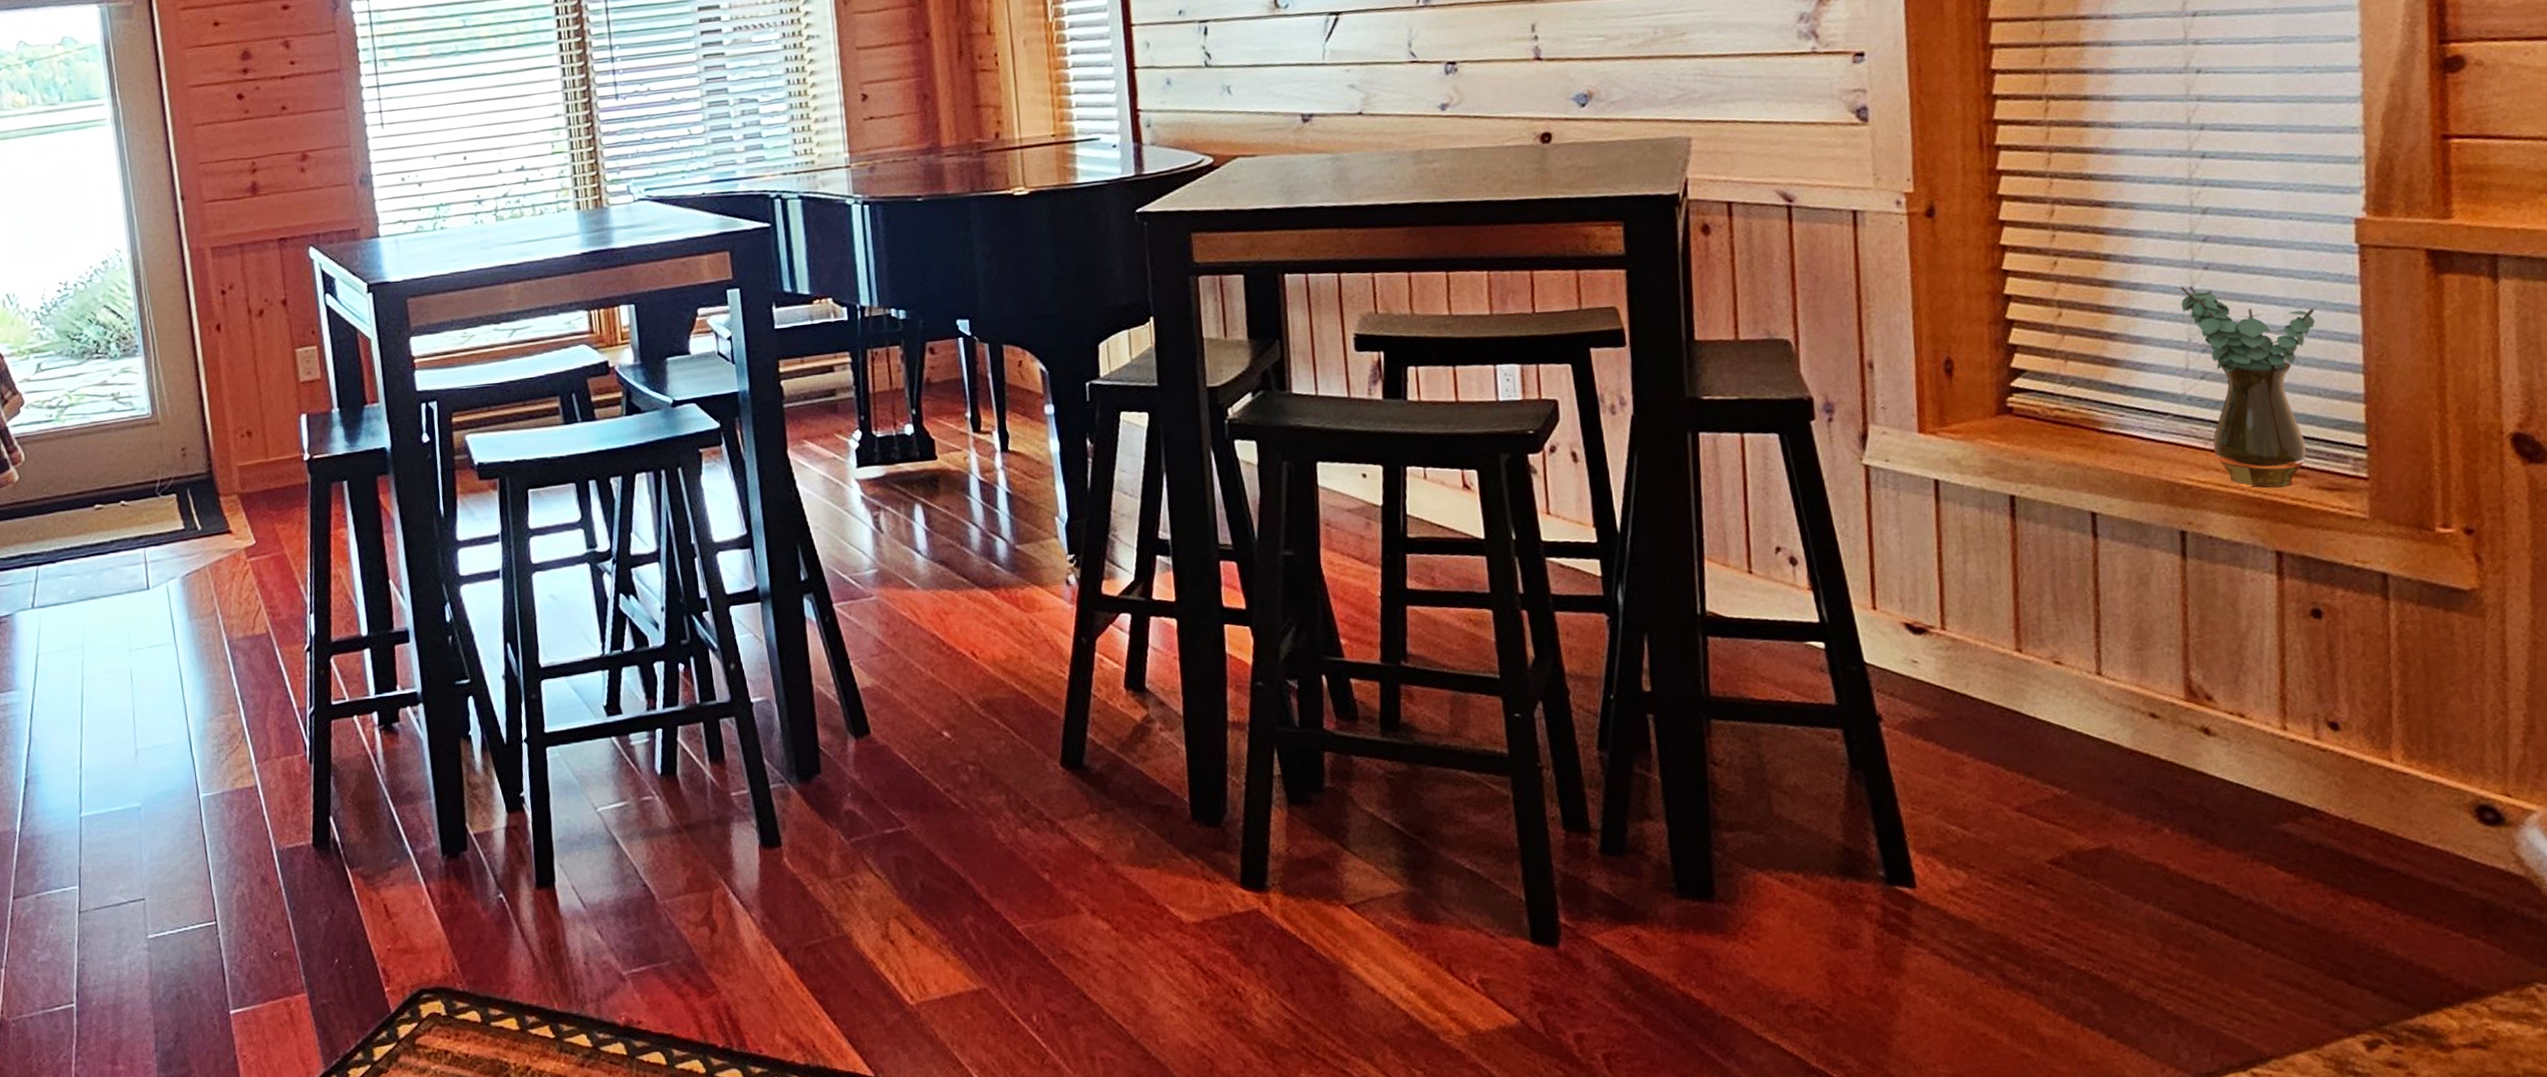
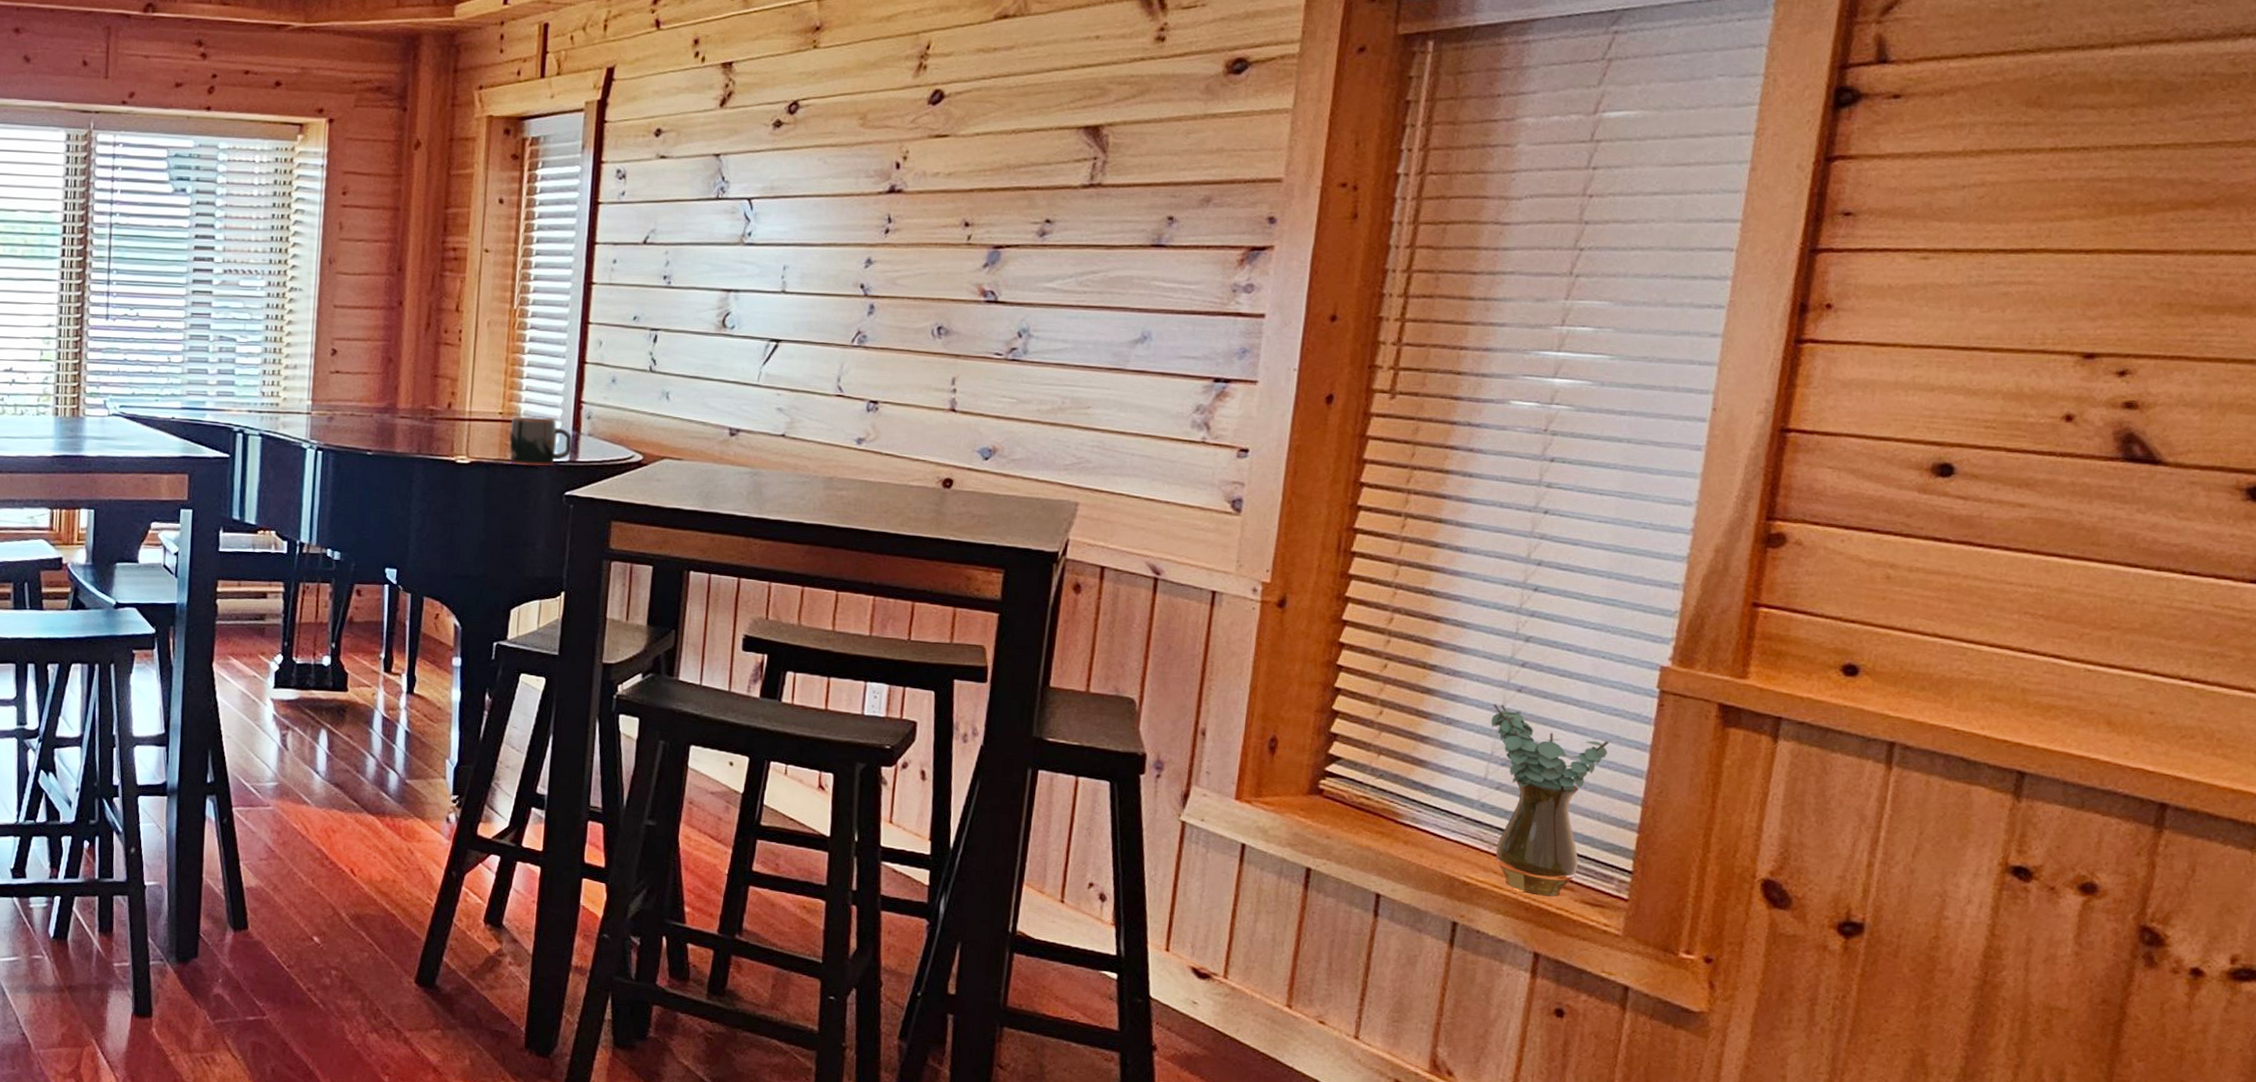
mug: none [1065,132,1136,188] -> present [509,416,572,467]

